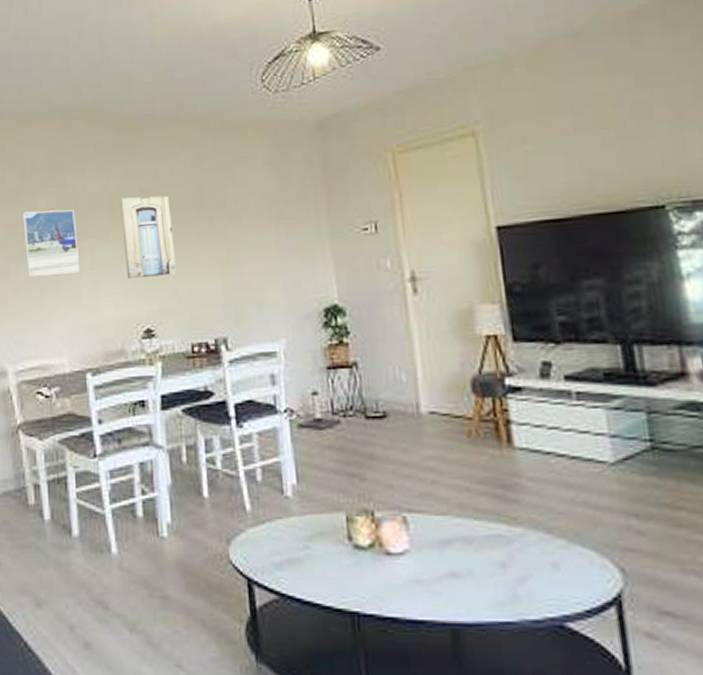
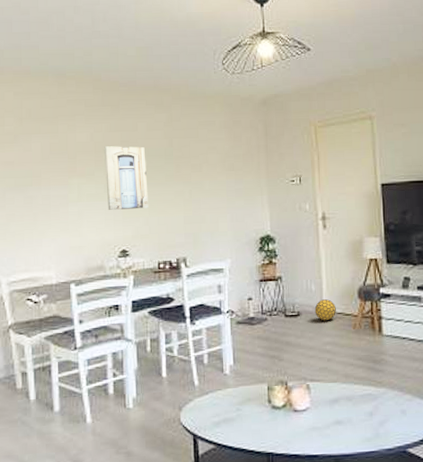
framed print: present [22,210,79,277] -> none [19,152,67,205]
decorative ball: none [407,394,440,426] -> present [314,299,336,321]

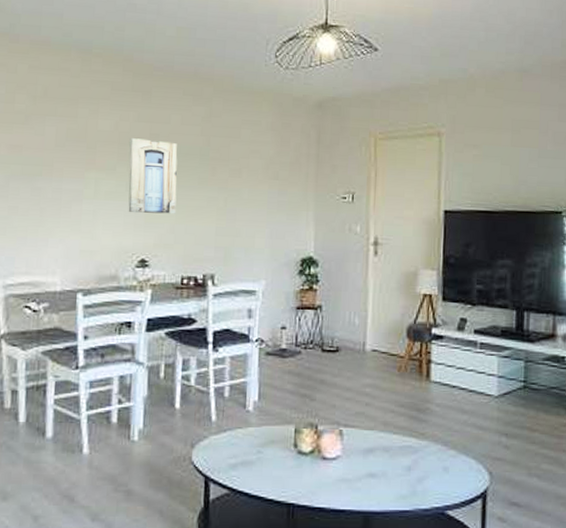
decorative ball: present [314,299,336,321] -> none [356,335,381,360]

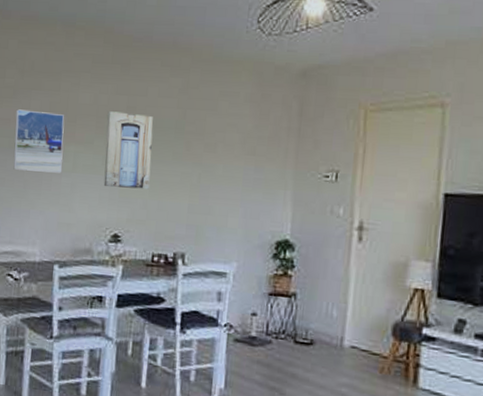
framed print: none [27,135,84,200] -> present [13,109,65,173]

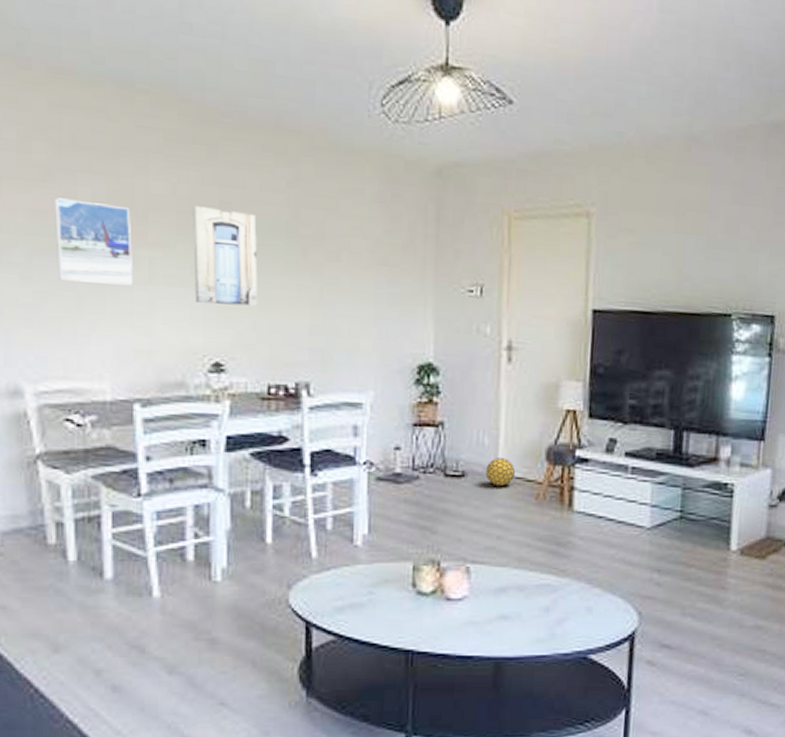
decorative ball: none [332,329,361,358] -> present [485,458,515,487]

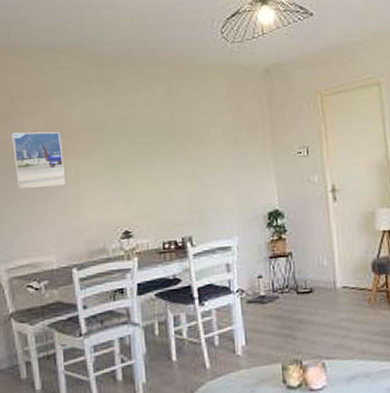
wall art: present [192,206,258,306] -> none [101,122,150,190]
decorative ball: present [485,458,515,487] -> none [327,274,350,297]

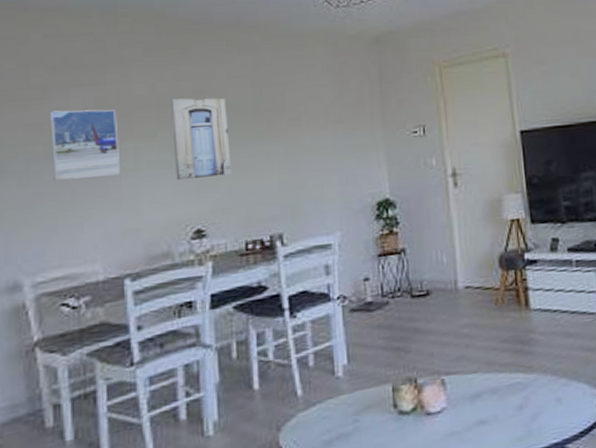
wall art: none [101,122,150,190] -> present [170,98,231,180]

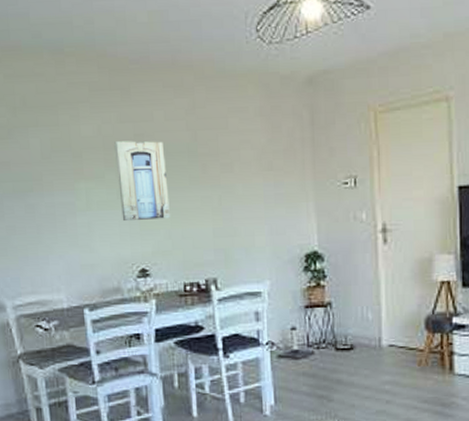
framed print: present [50,109,120,180] -> none [14,149,75,215]

